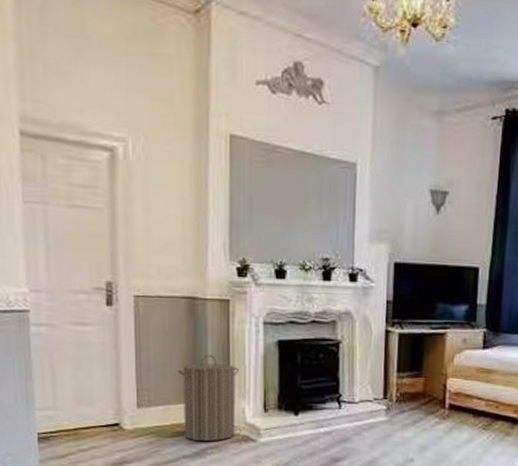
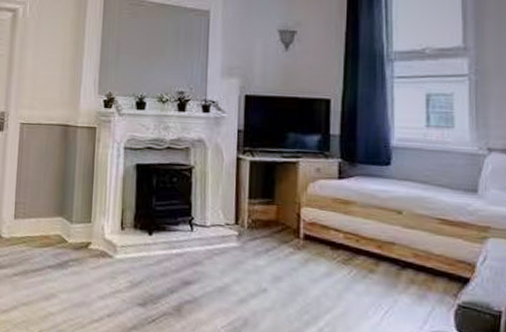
laundry hamper: present [178,355,239,442] -> none [49,175,101,255]

